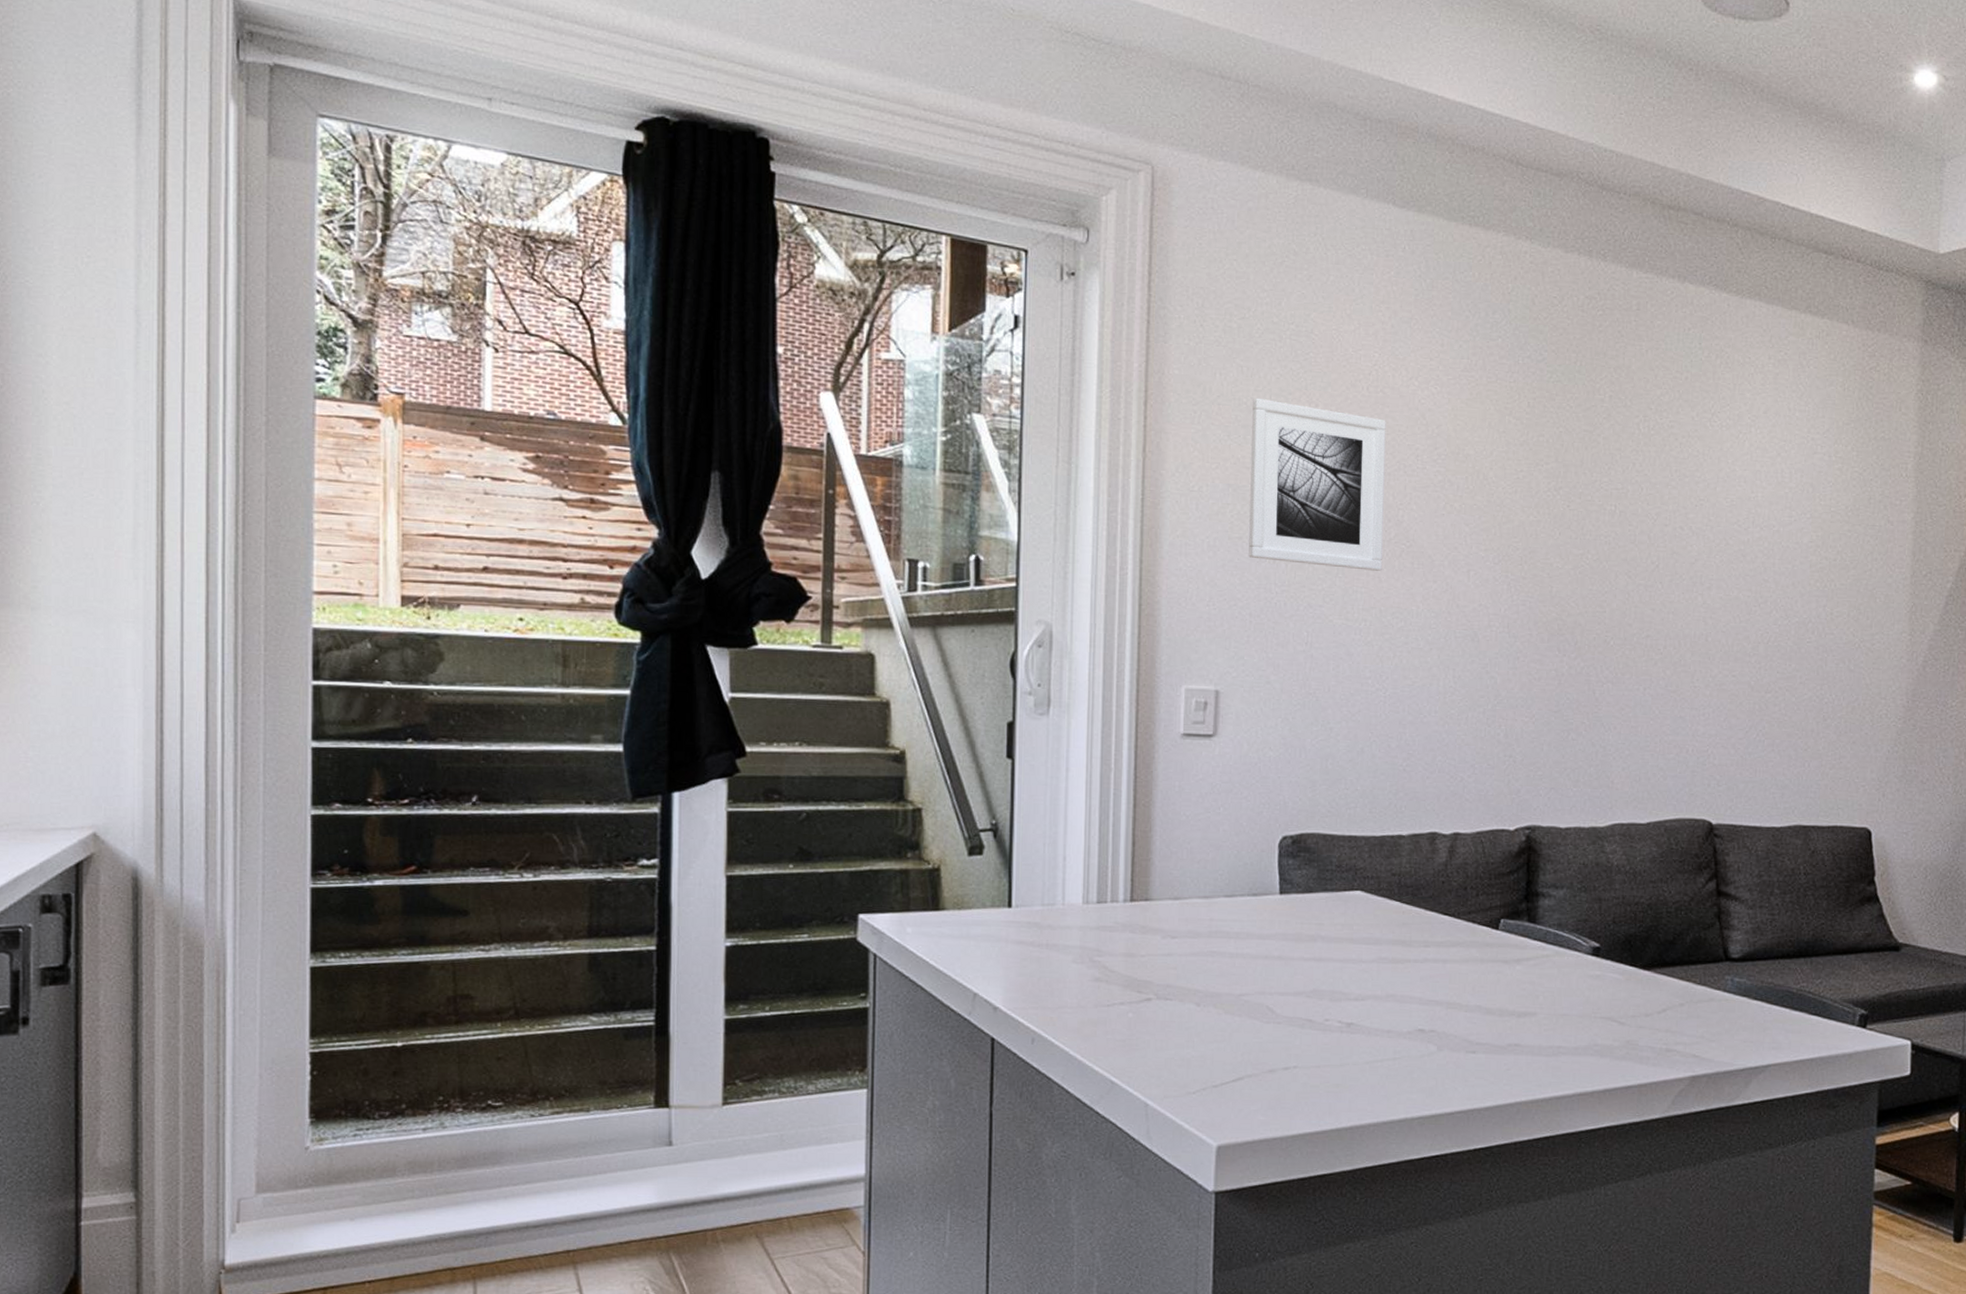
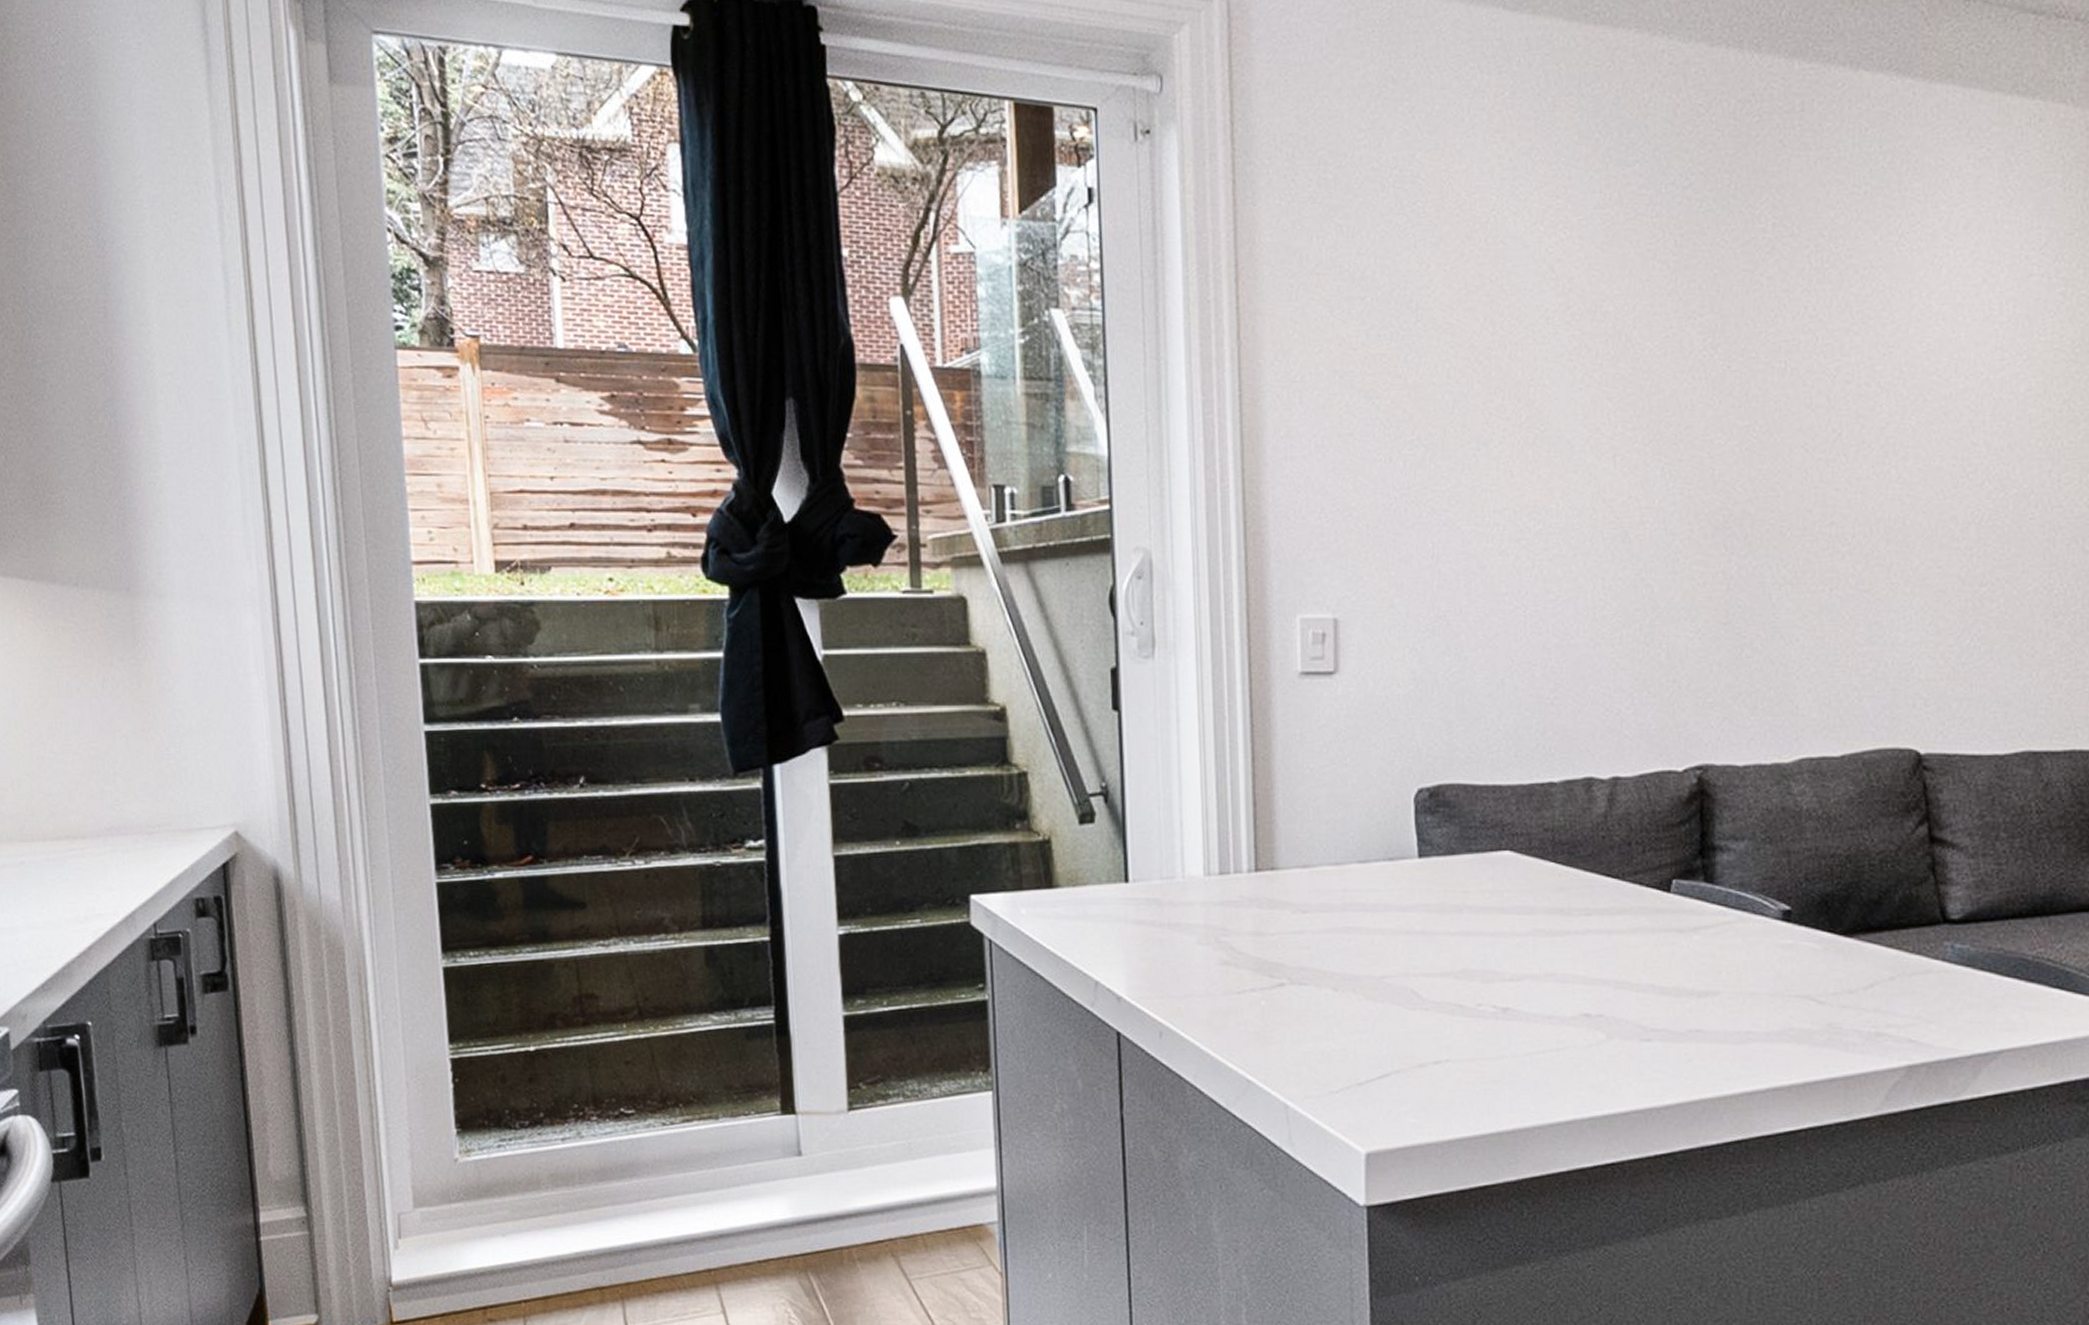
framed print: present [1248,397,1386,571] -> none [1354,262,1515,464]

